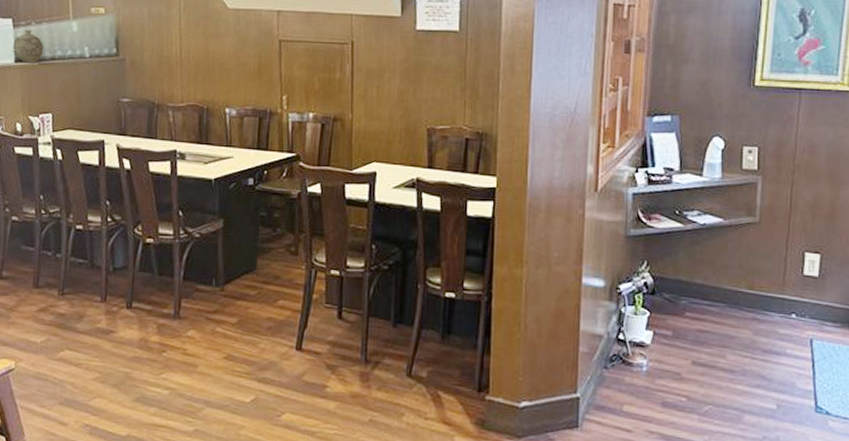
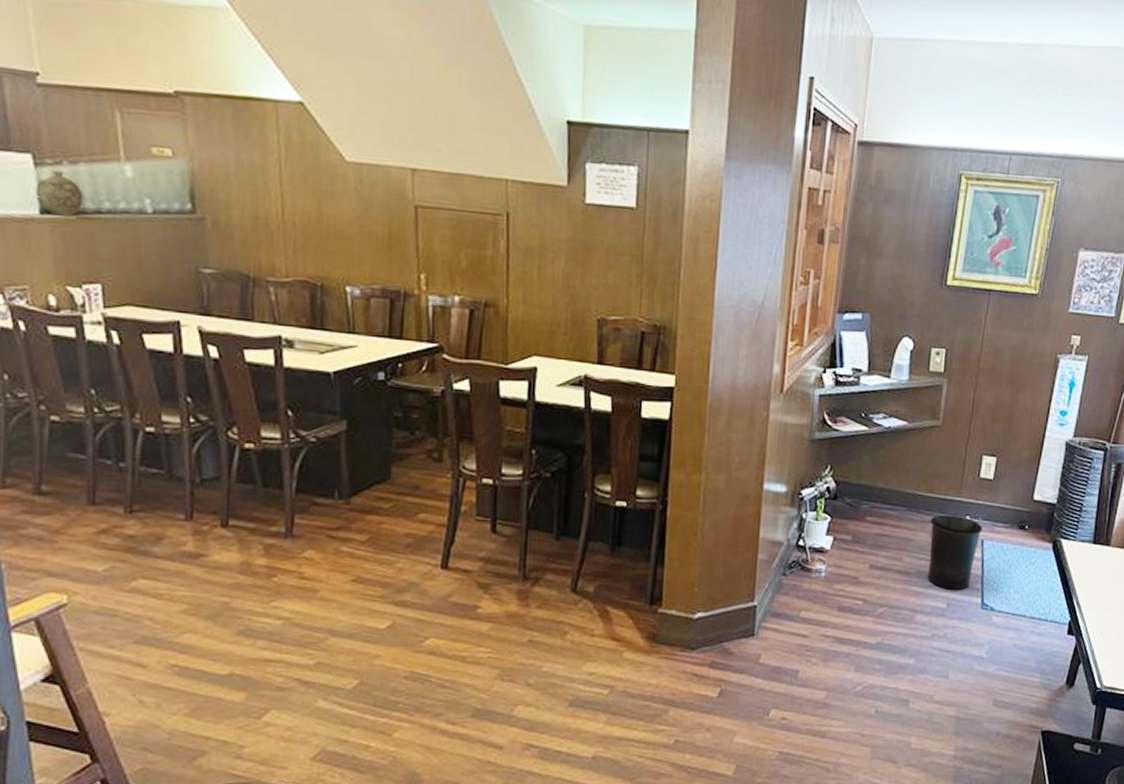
waste bin: none [753,312,810,391] -> present [928,514,982,590]

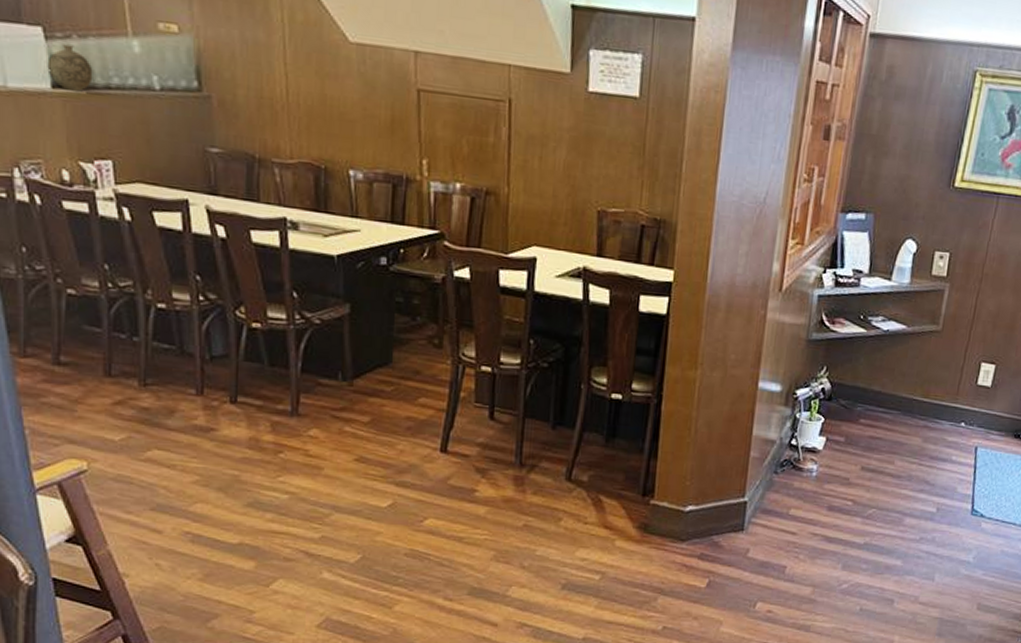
waste bin: present [928,514,982,590] -> none [919,420,977,495]

